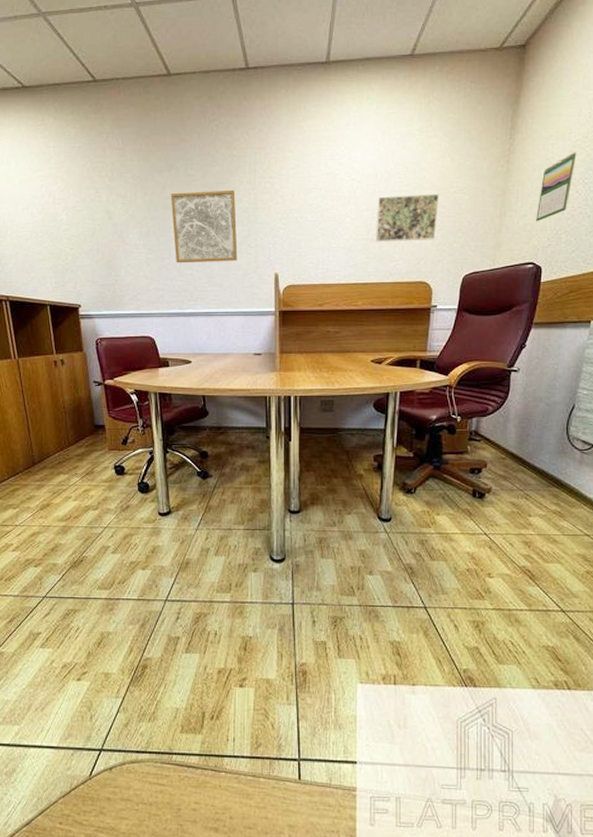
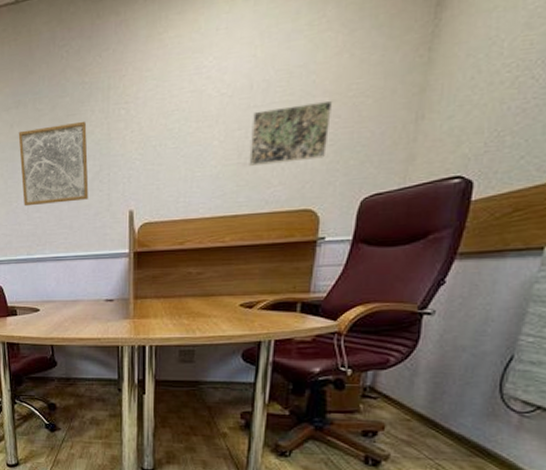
calendar: present [536,152,577,222] -> none [468,24,535,123]

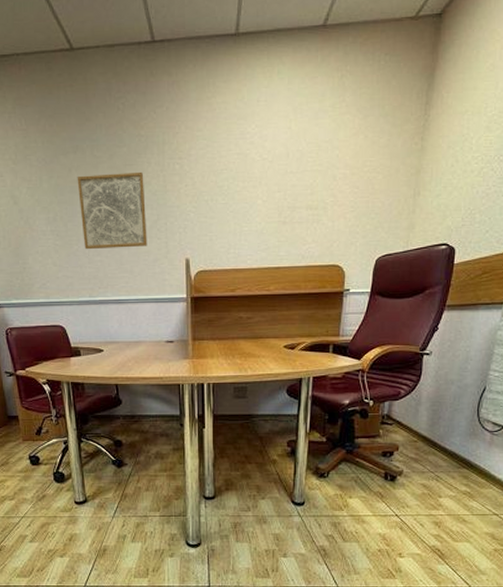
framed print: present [249,100,333,166] -> none [288,173,353,224]

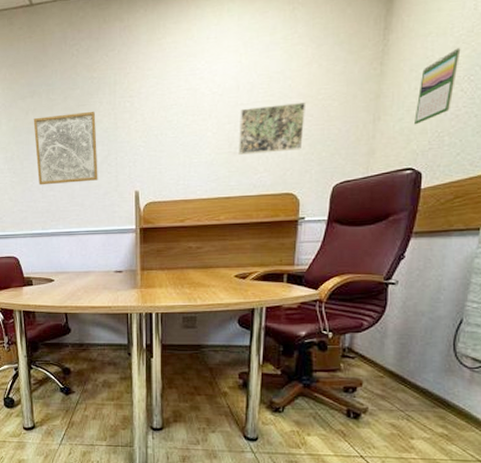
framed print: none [288,173,353,224] -> present [238,101,306,155]
calendar: none [450,128,493,202] -> present [414,48,461,125]

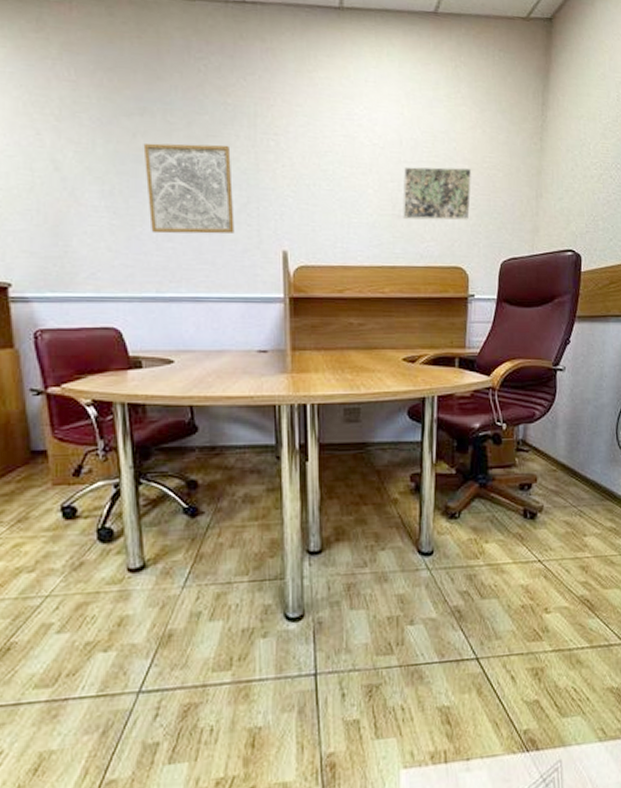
calendar: present [414,48,461,125] -> none [572,135,608,206]

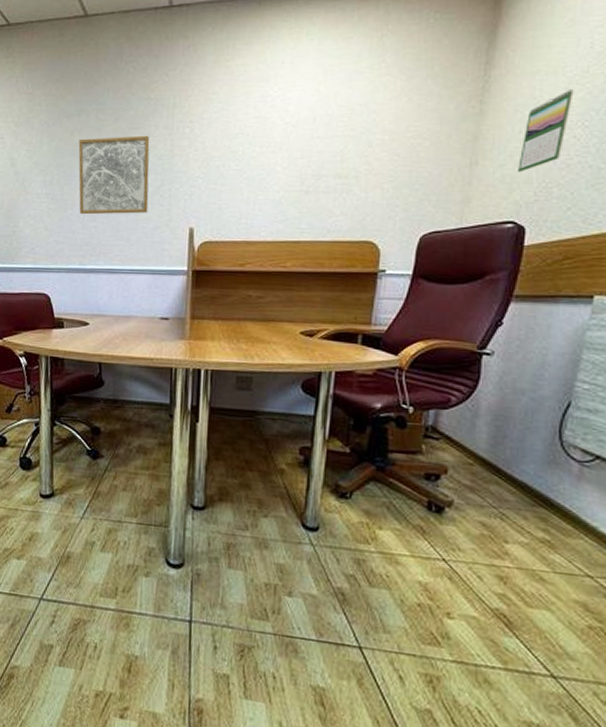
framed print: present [402,167,472,220] -> none [311,139,393,194]
calendar: none [572,135,608,206] -> present [518,89,574,173]

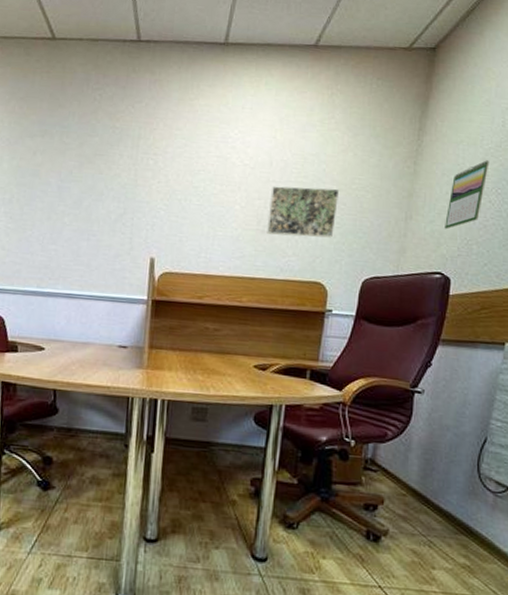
wall art: present [78,135,150,215] -> none [39,160,114,240]
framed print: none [311,139,393,194] -> present [267,186,340,238]

